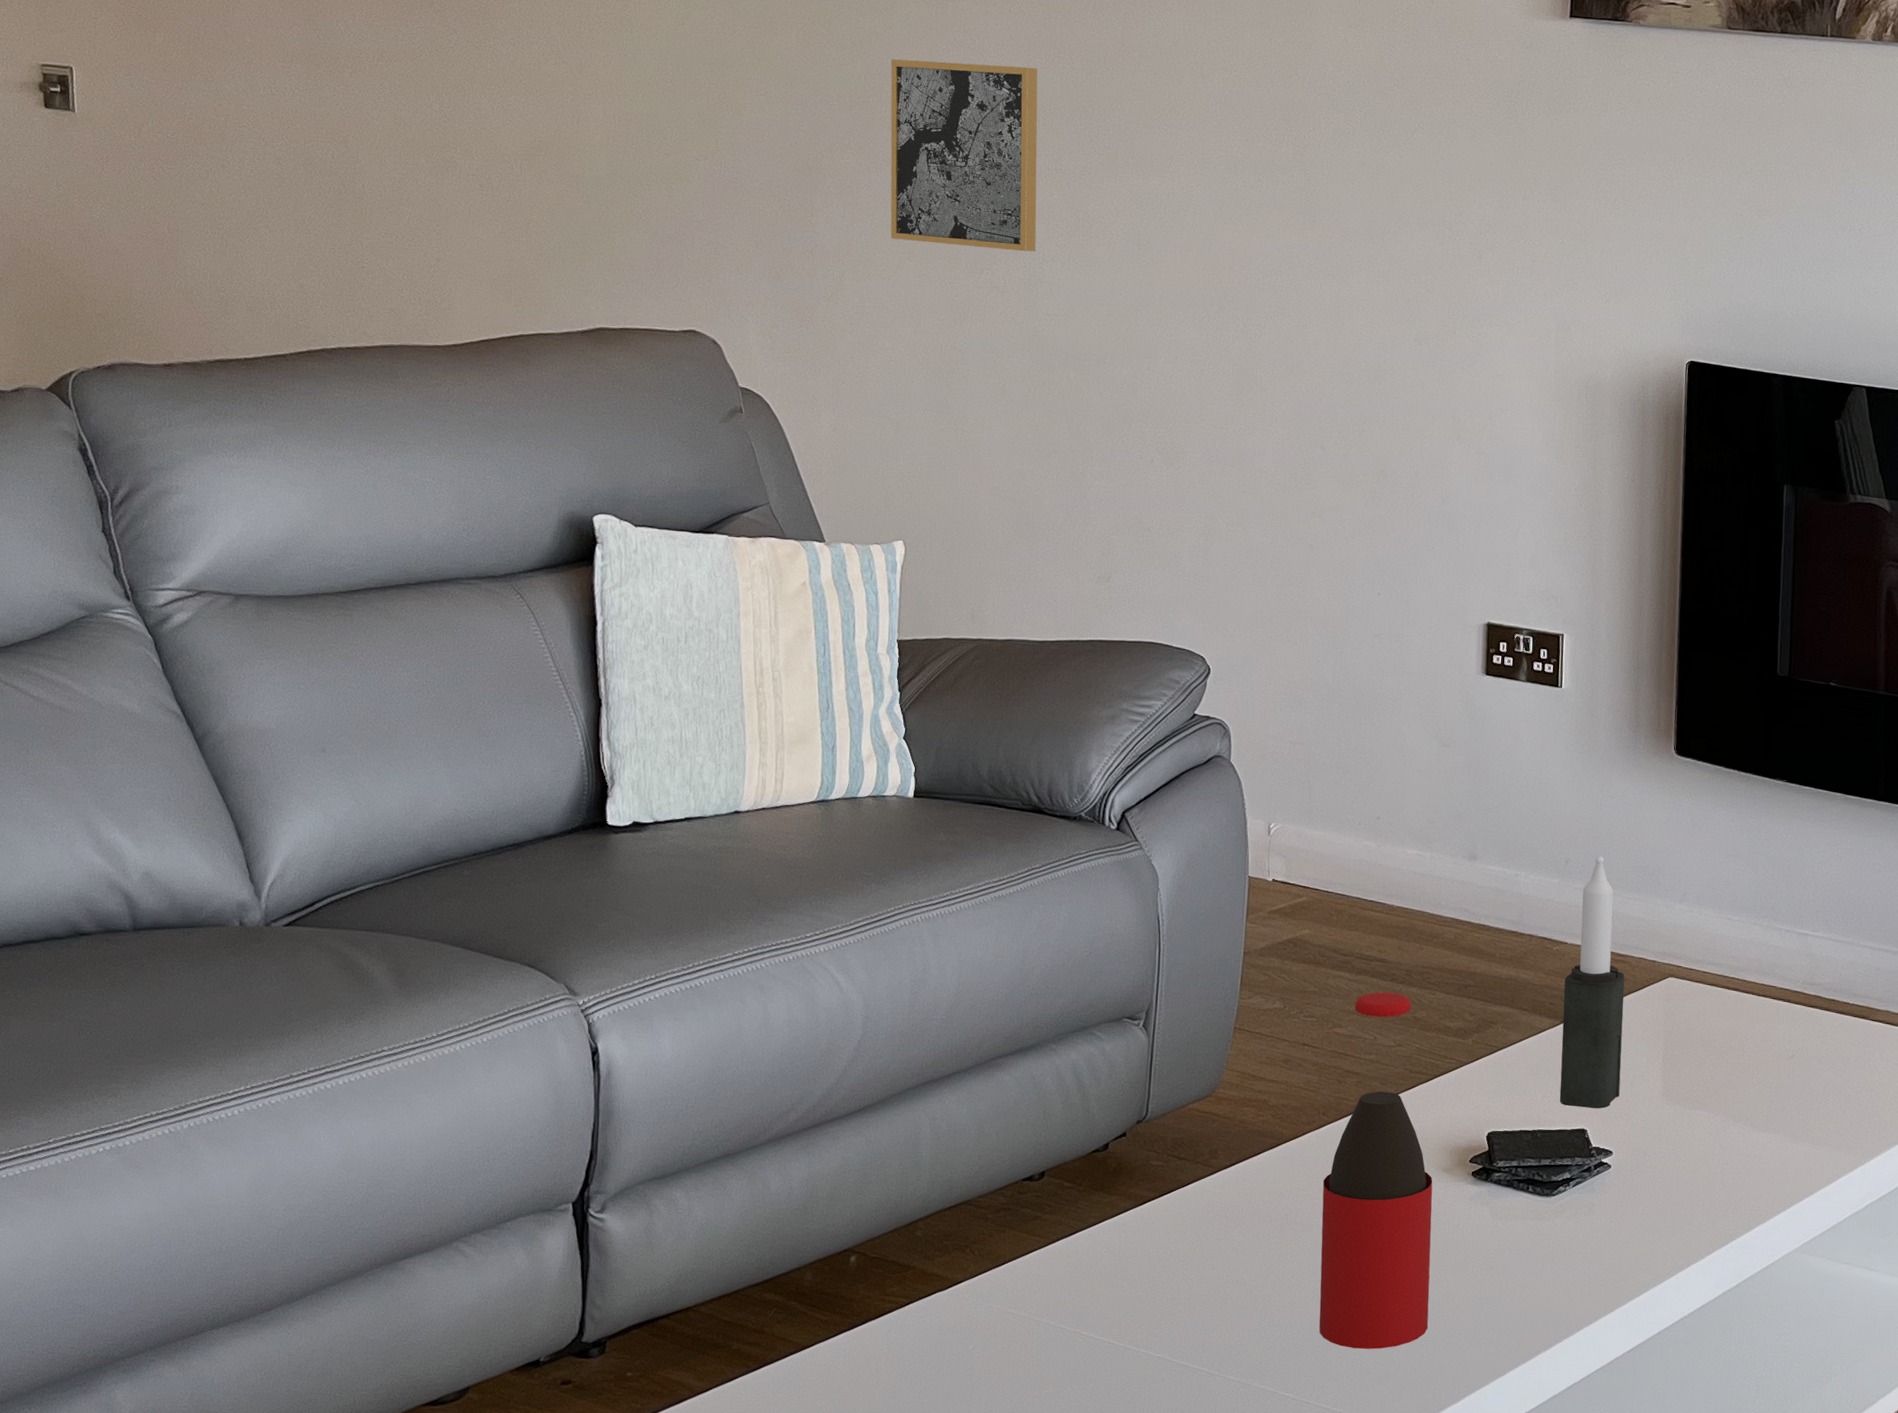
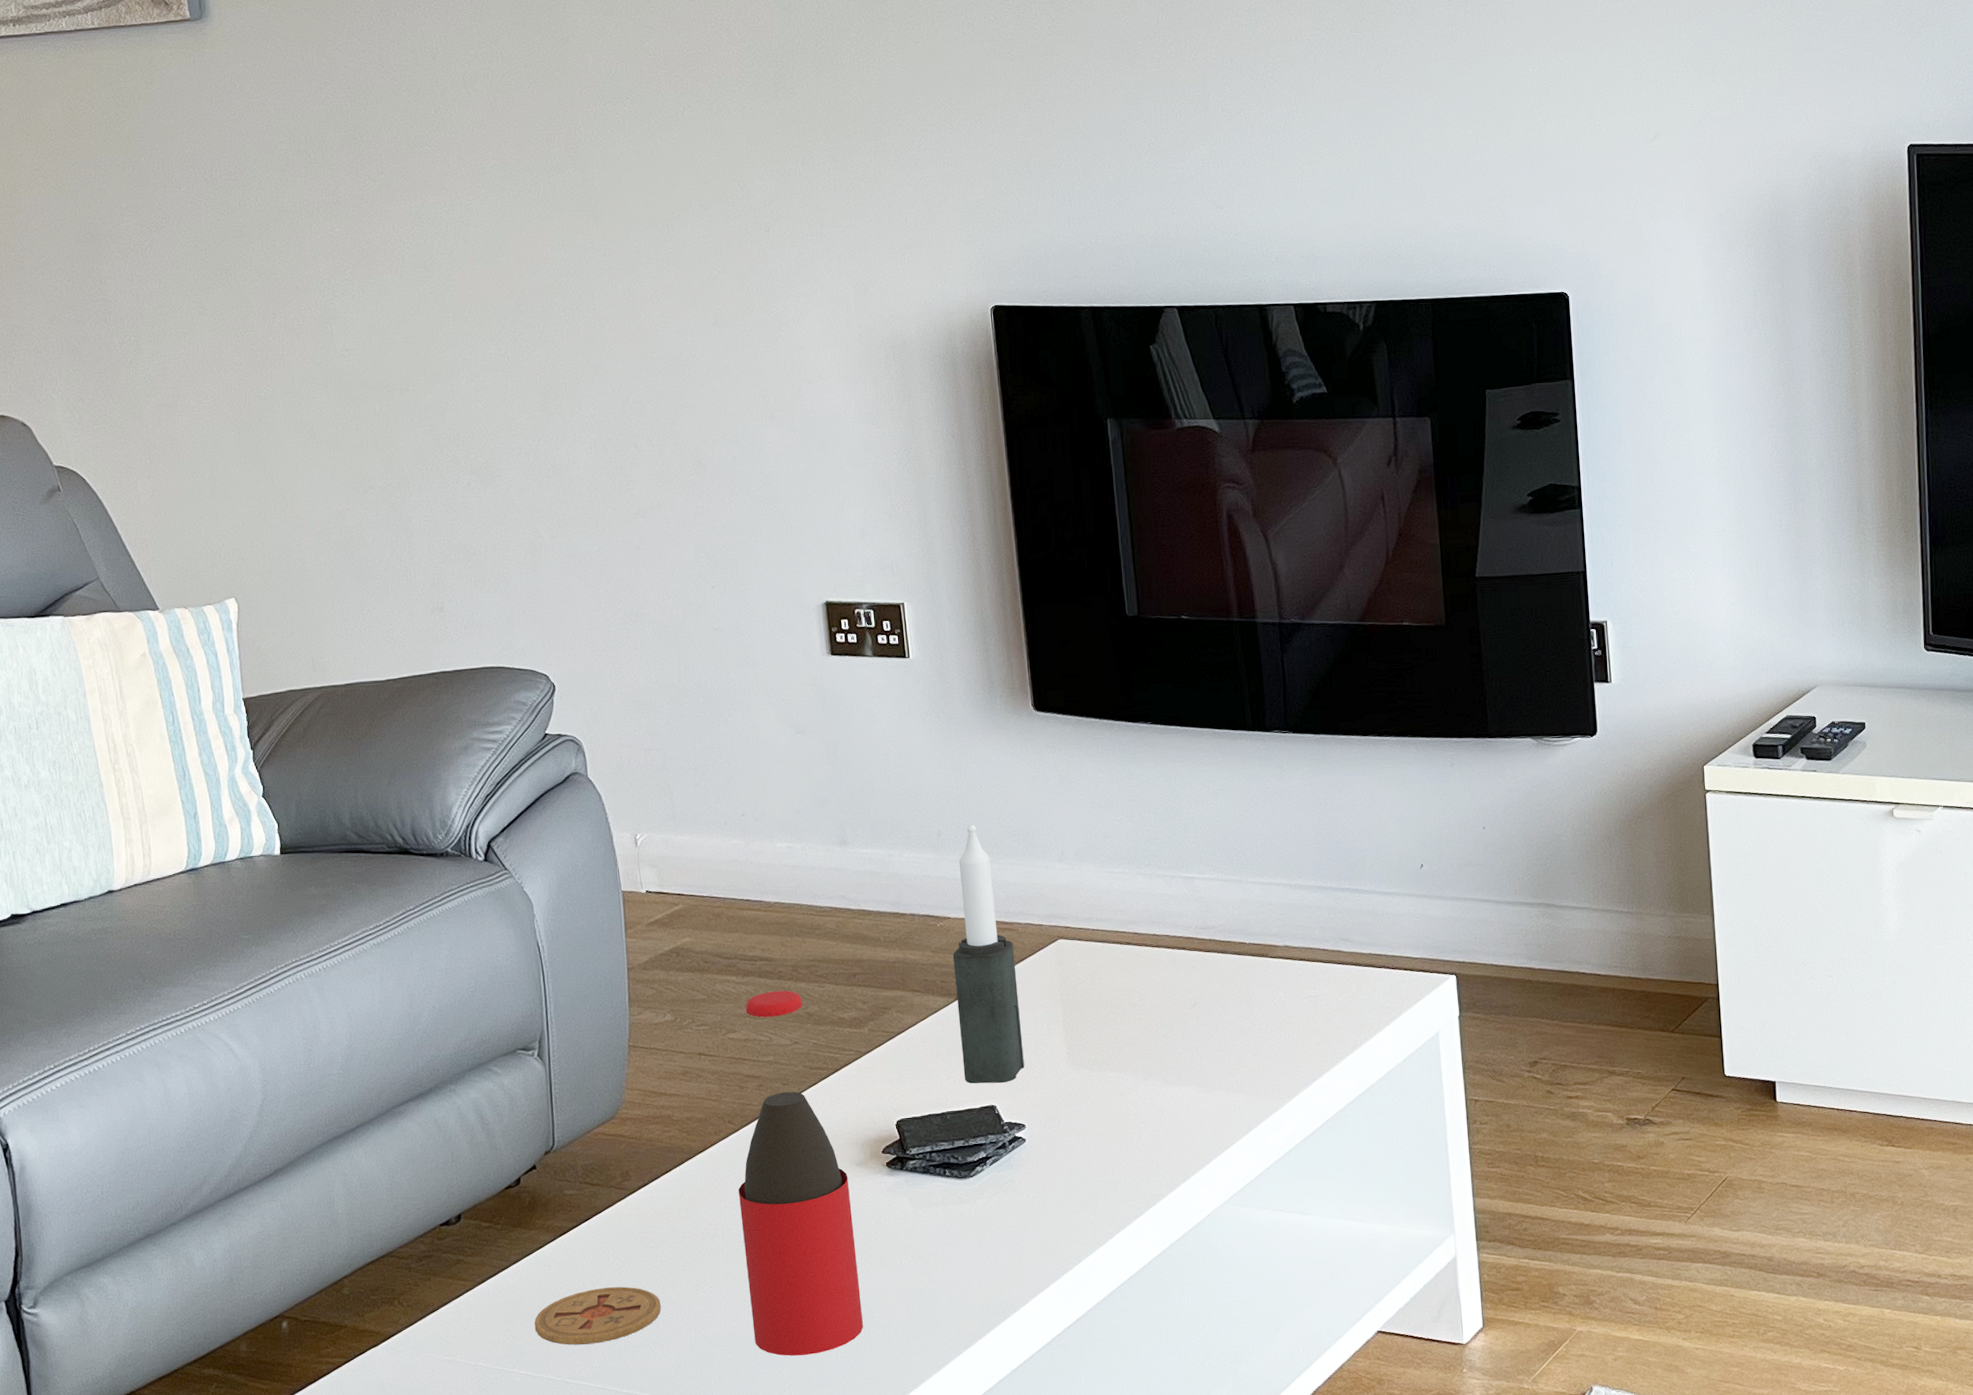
wall art: present [890,59,1038,252] -> none [156,102,324,296]
coaster: none [1103,1260,1231,1314] -> present [534,1286,661,1345]

